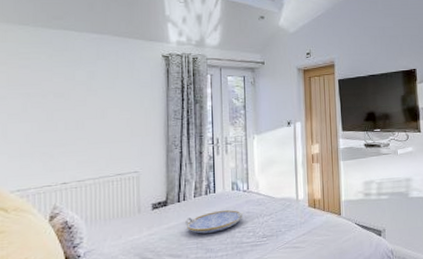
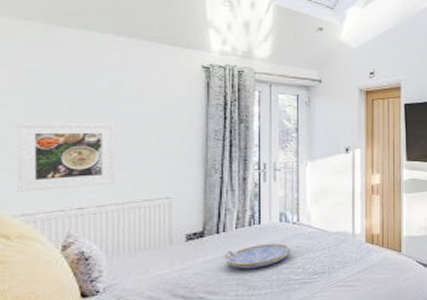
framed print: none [13,108,93,171] -> present [17,122,116,192]

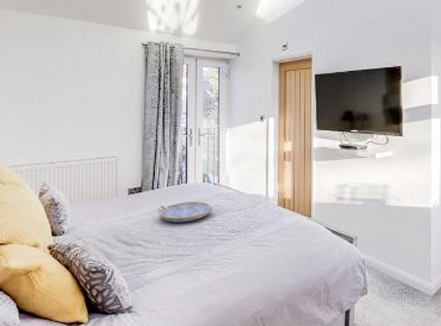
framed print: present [17,122,116,192] -> none [10,92,78,148]

